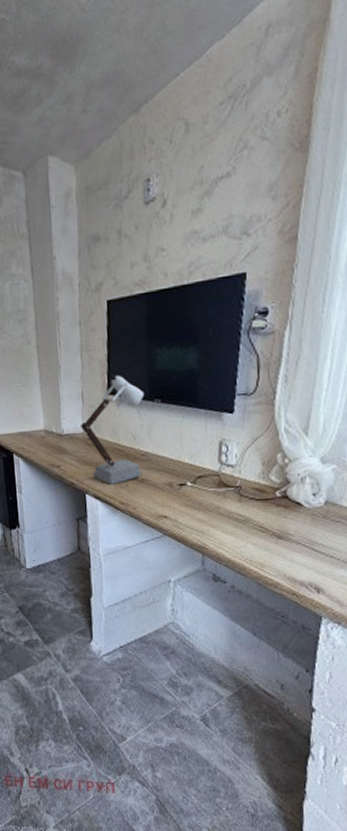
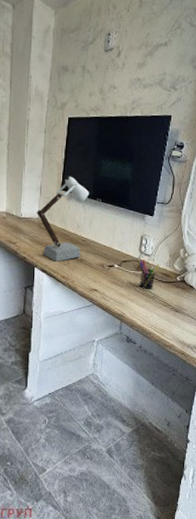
pen holder: none [220,473,250,511] -> present [139,260,160,289]

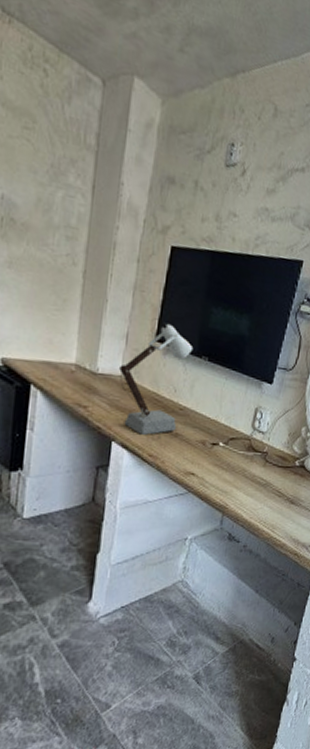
pen holder: present [139,260,160,289] -> none [249,438,276,475]

